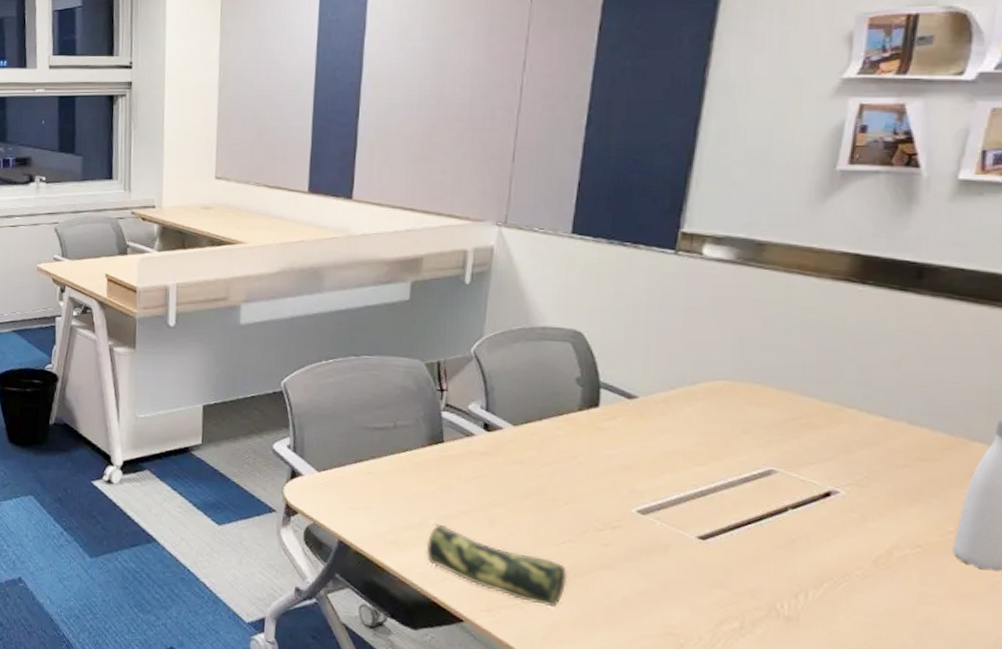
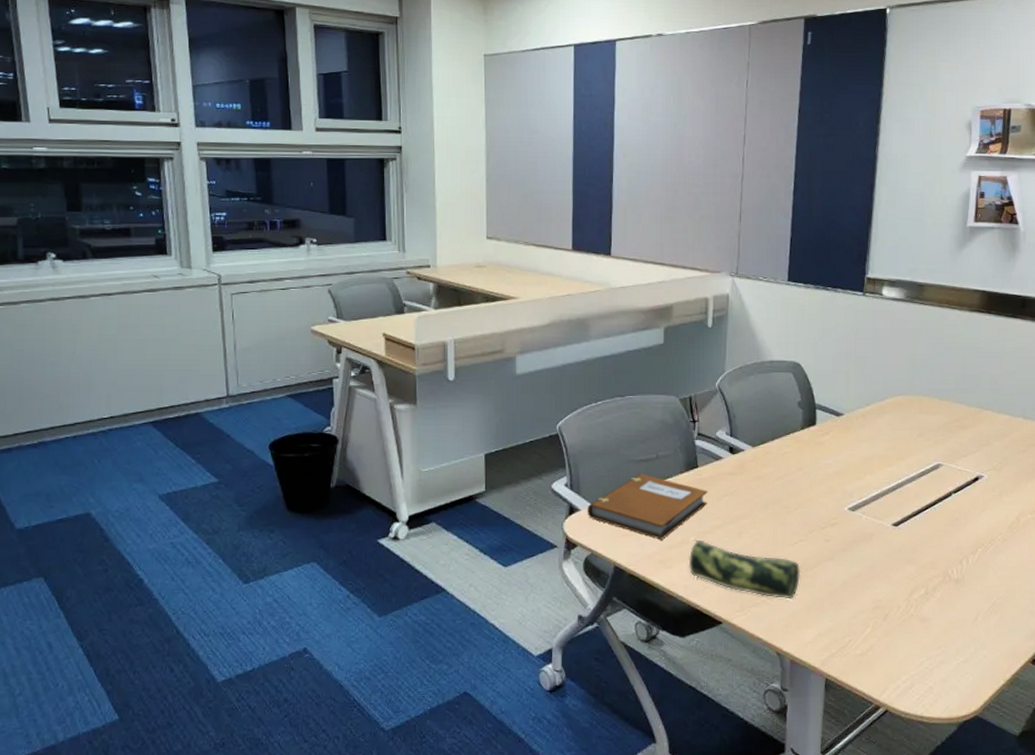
notebook: none [310,443,455,519] -> present [587,474,708,540]

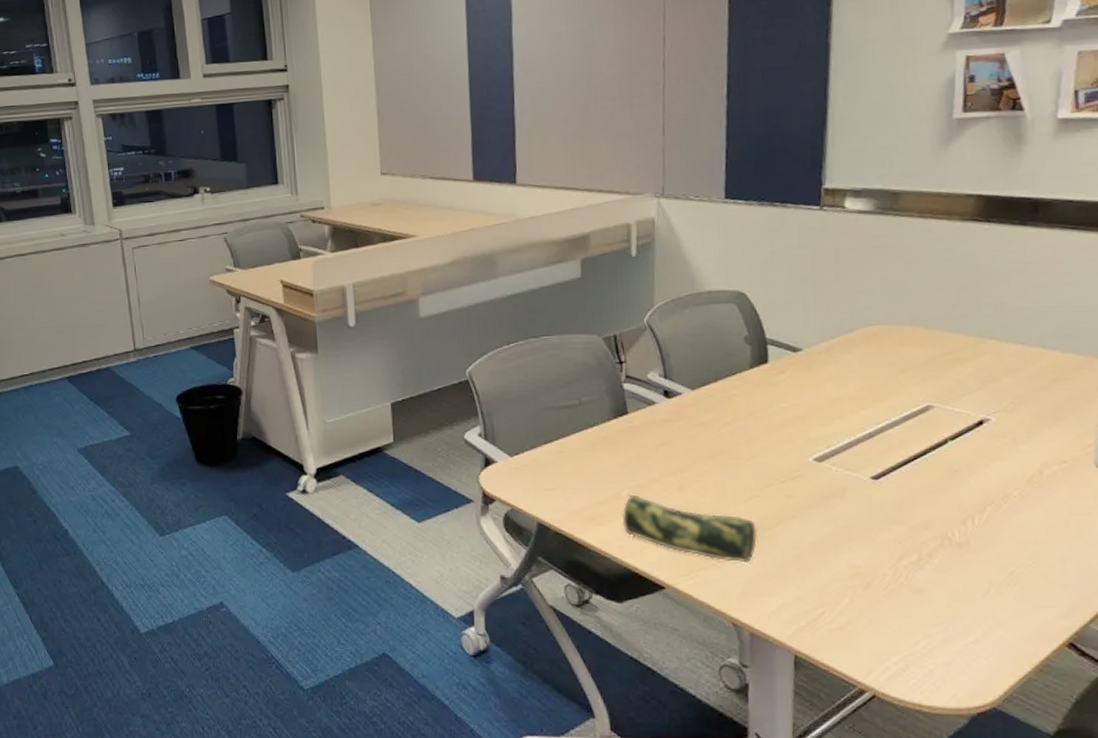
notebook: present [587,474,708,540] -> none [504,422,641,495]

